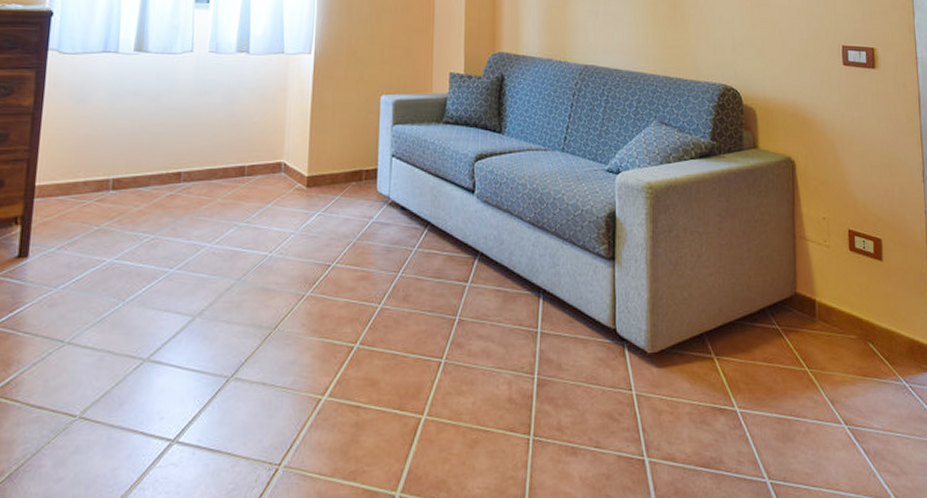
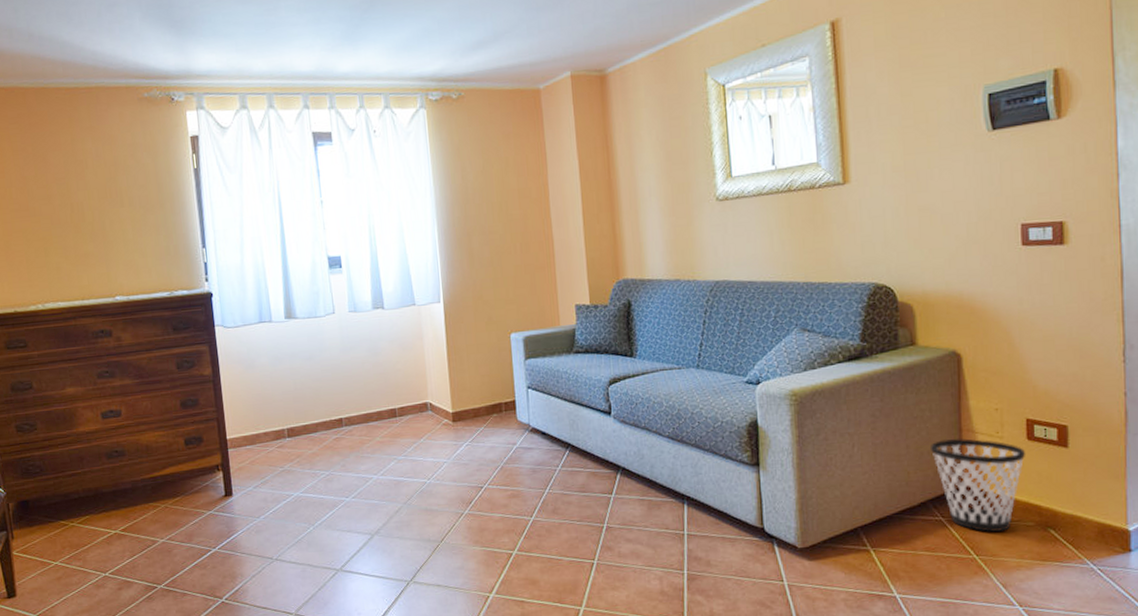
wastebasket: none [769,245,849,343] -> present [931,438,1026,532]

